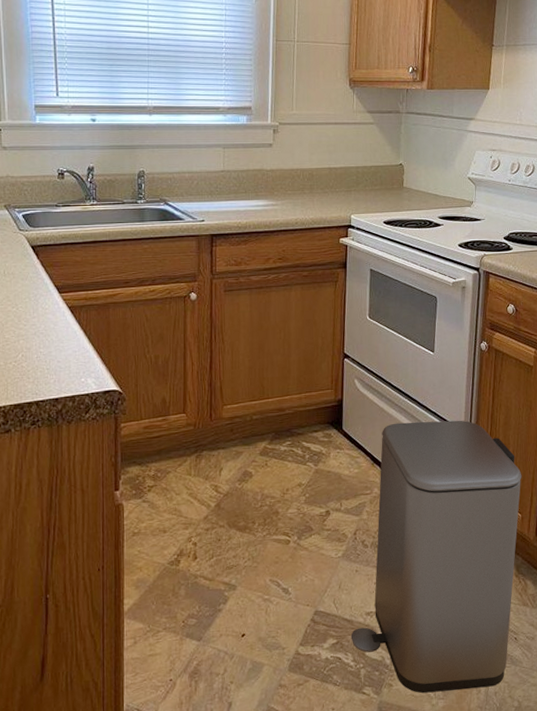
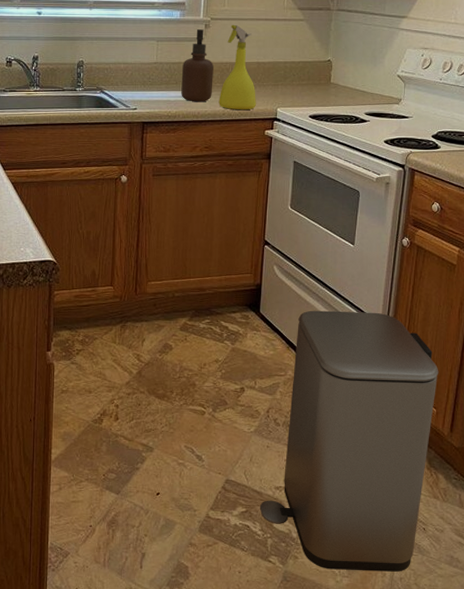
soap dispenser: none [250,135,284,212] -> present [181,29,213,102]
spray bottle: none [290,129,329,219] -> present [218,24,256,111]

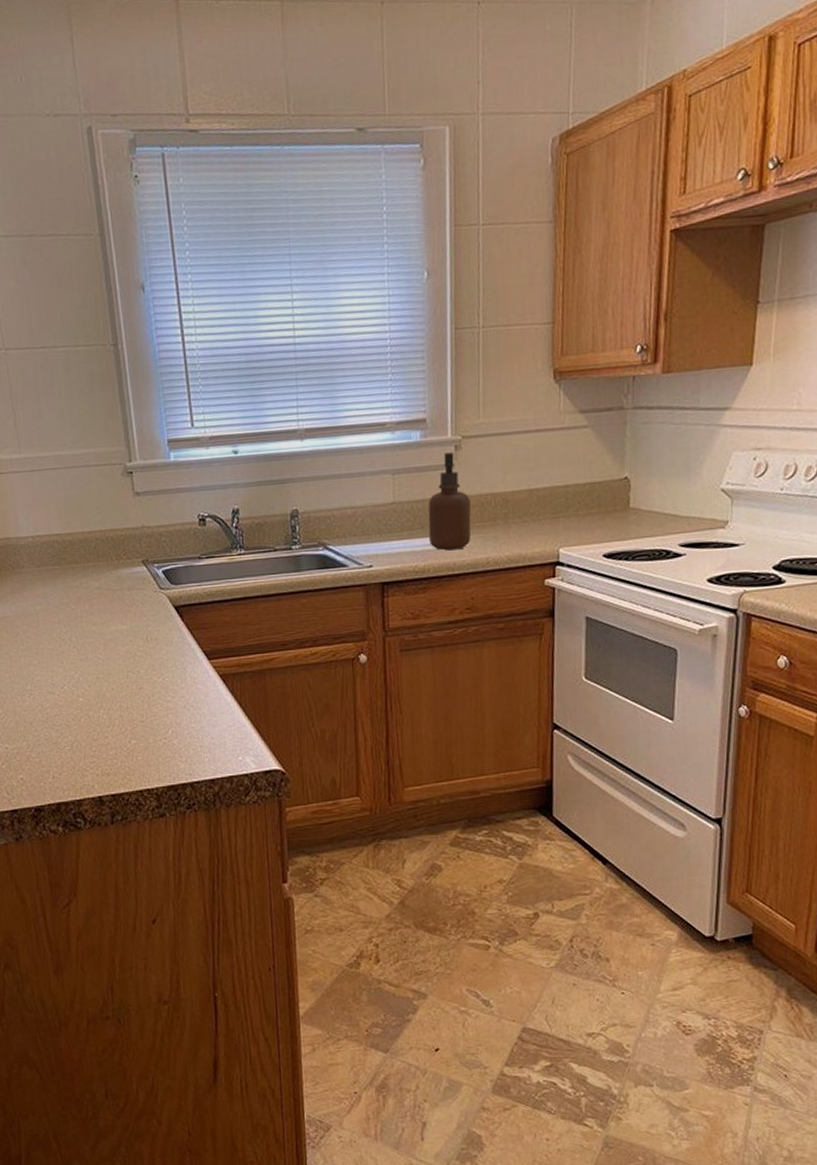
spray bottle: present [218,24,256,111] -> none [480,441,531,557]
pedal bin: present [259,310,439,572] -> none [568,805,797,1131]

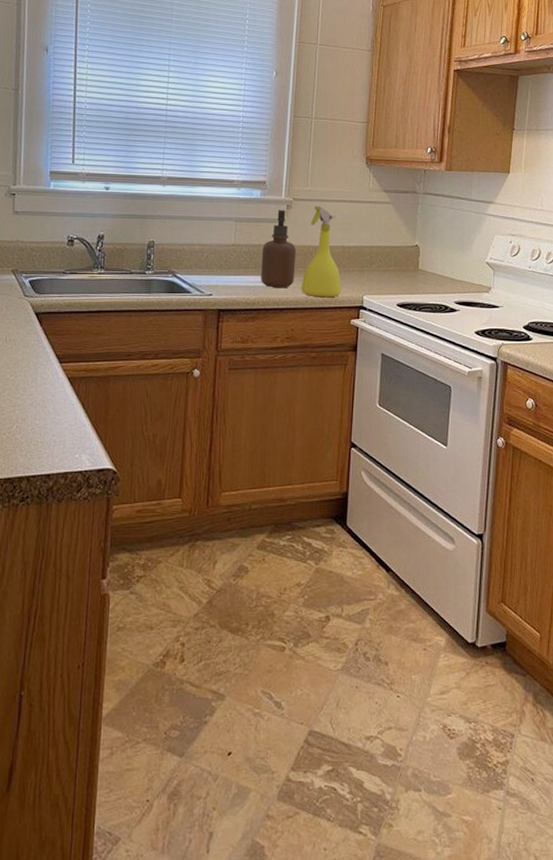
spray bottle: none [480,441,531,557] -> present [301,205,341,298]

